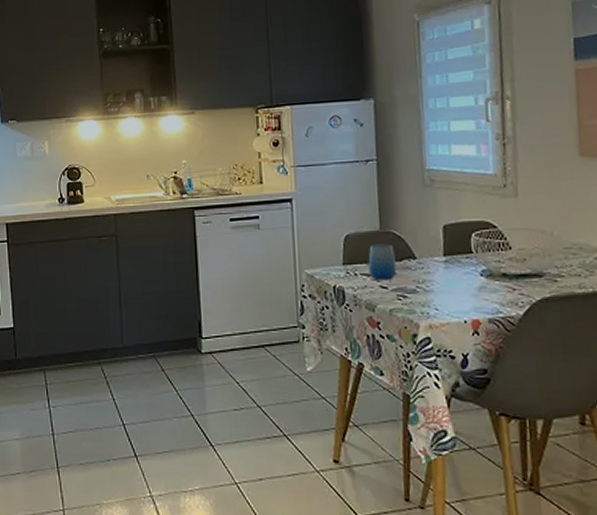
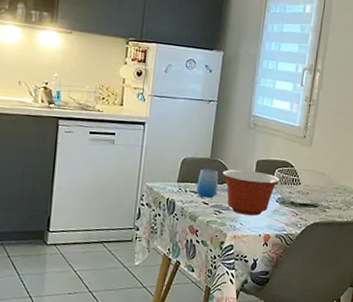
mixing bowl: none [399,239,480,297] -> present [222,169,280,216]

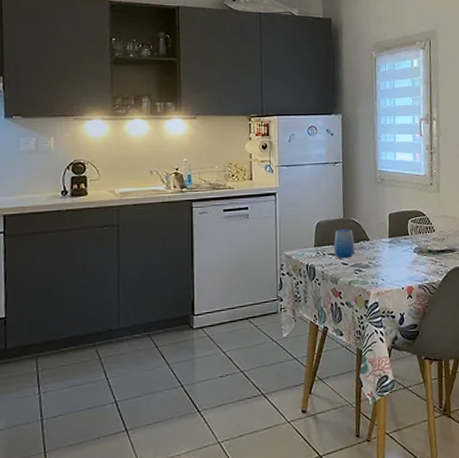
mixing bowl: present [222,169,280,216] -> none [357,225,414,270]

